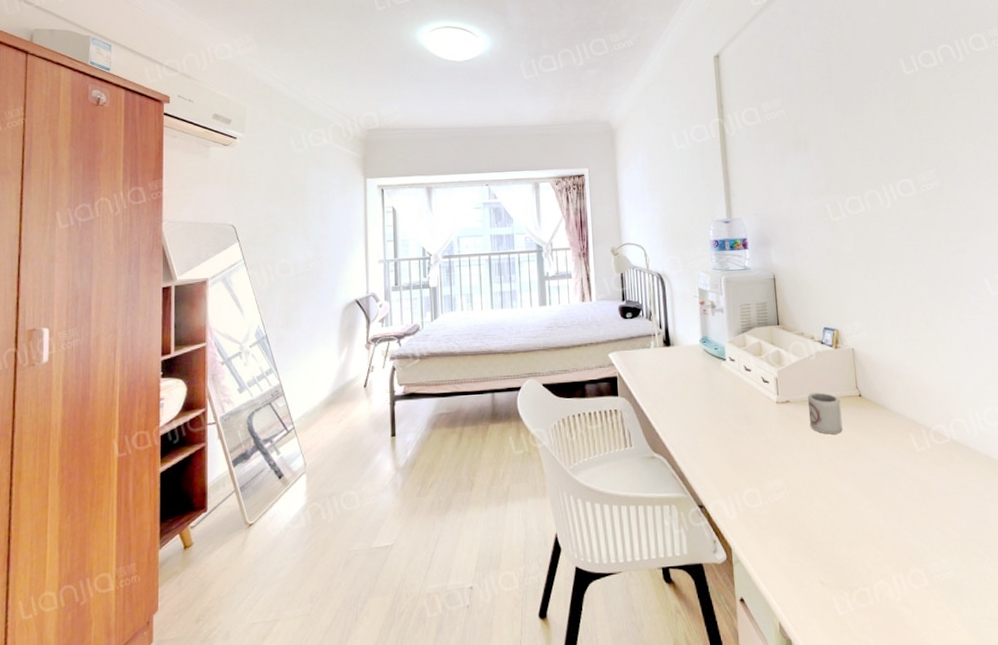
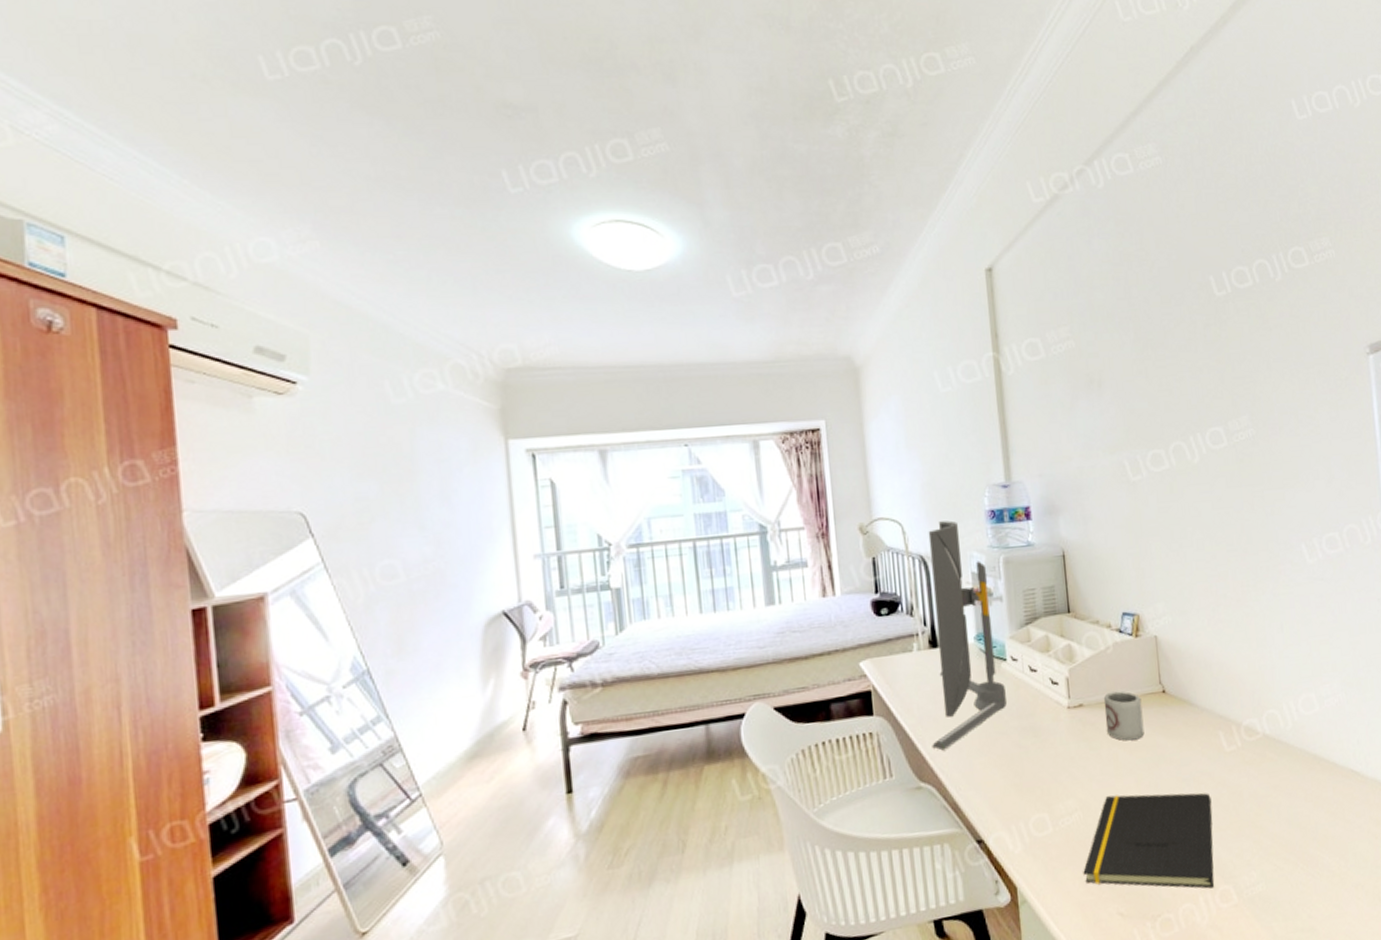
computer monitor: none [664,247,725,429] -> present [928,520,1007,751]
notepad: none [788,479,907,570] -> present [1083,793,1215,889]

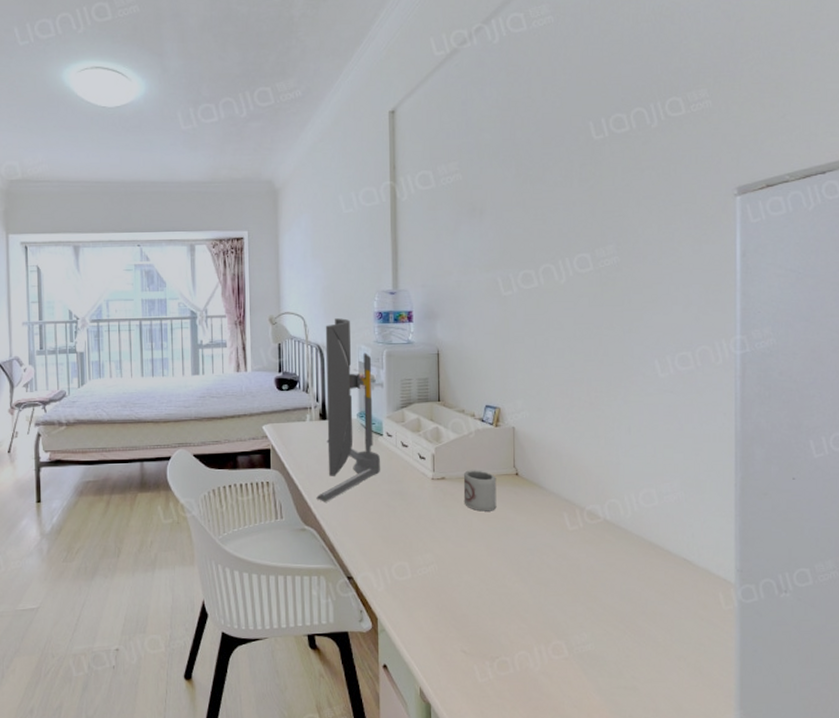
notepad: present [1083,793,1215,889] -> none [434,555,552,642]

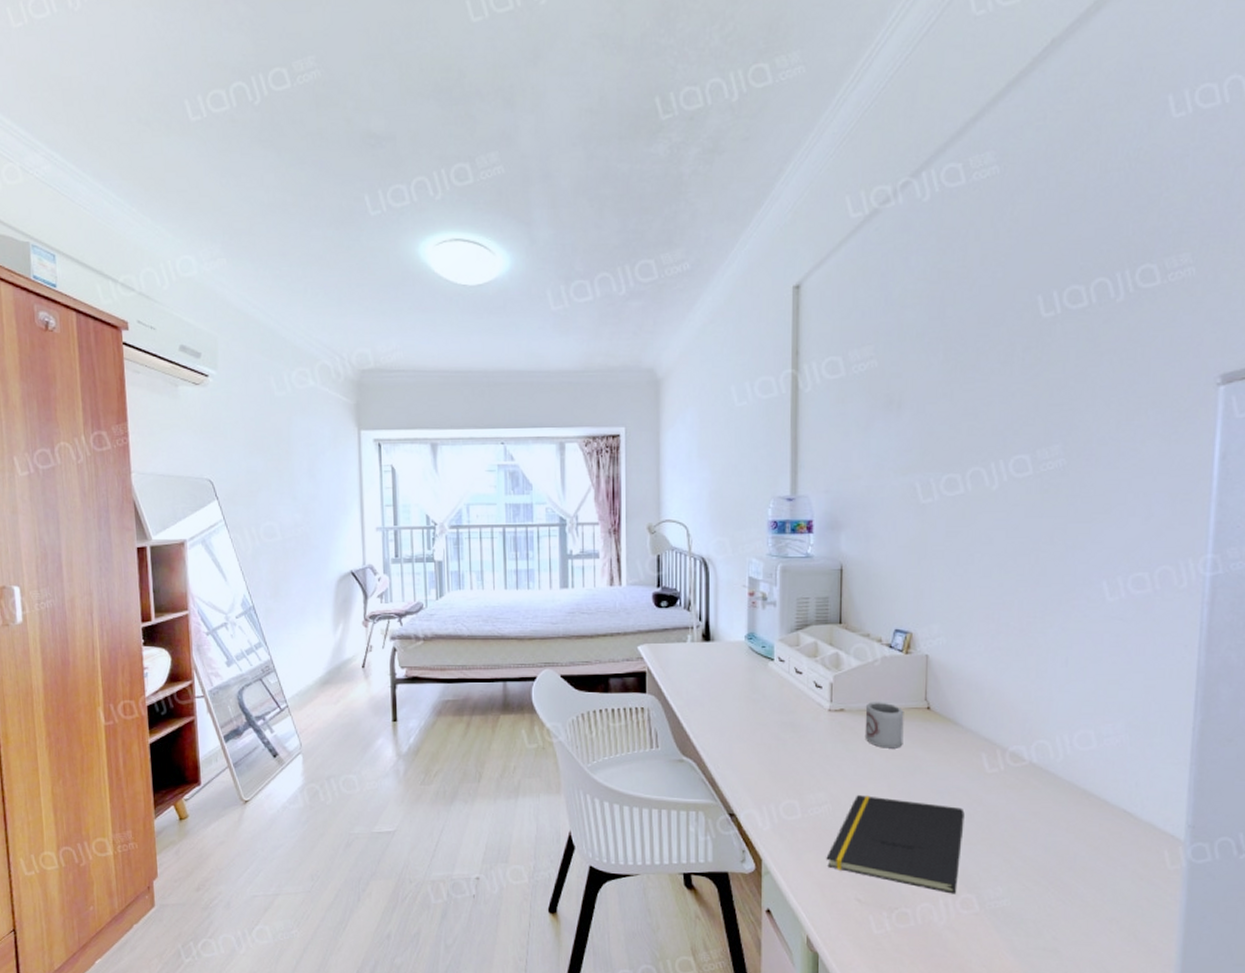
computer monitor: present [316,318,380,502] -> none [696,527,770,732]
notepad: none [434,555,552,642] -> present [826,795,965,894]

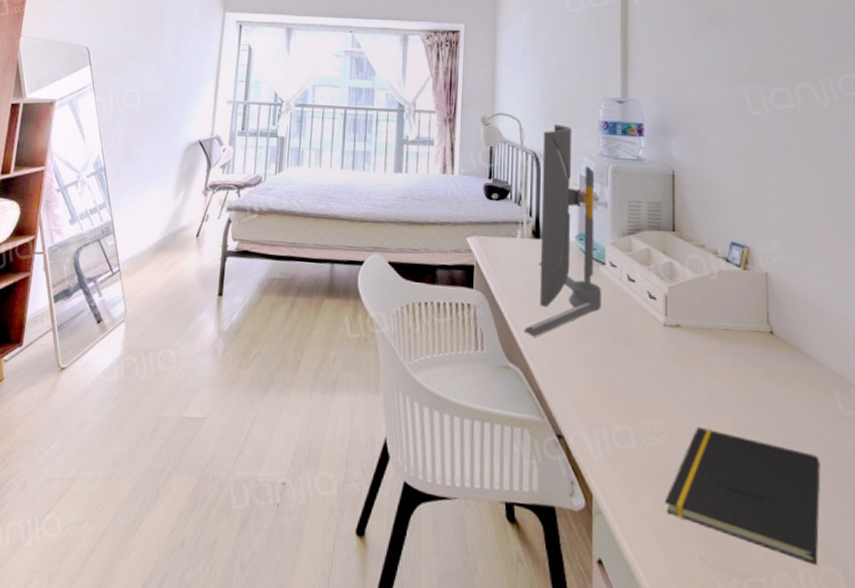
computer monitor: none [696,527,770,732] -> present [524,124,601,337]
cup: present [865,702,904,748] -> none [703,319,746,376]

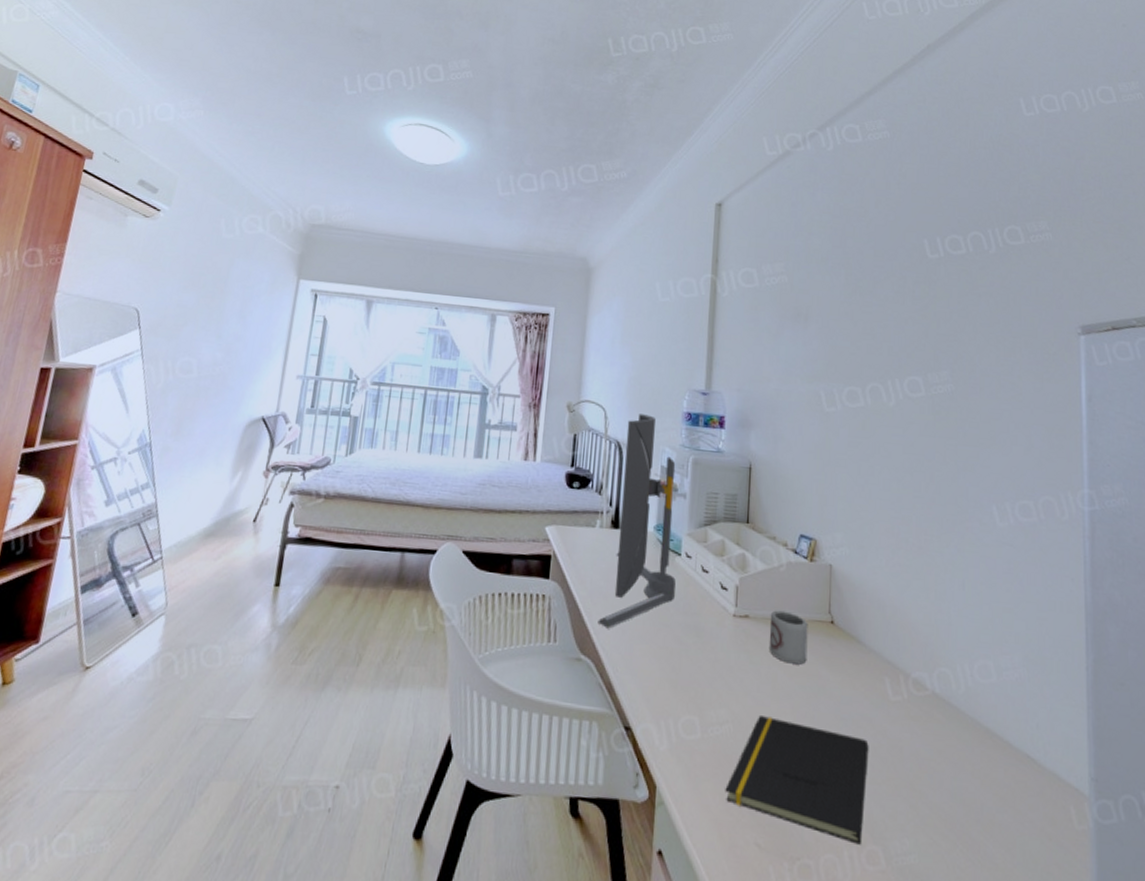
cup: none [703,319,746,376] -> present [769,610,808,665]

